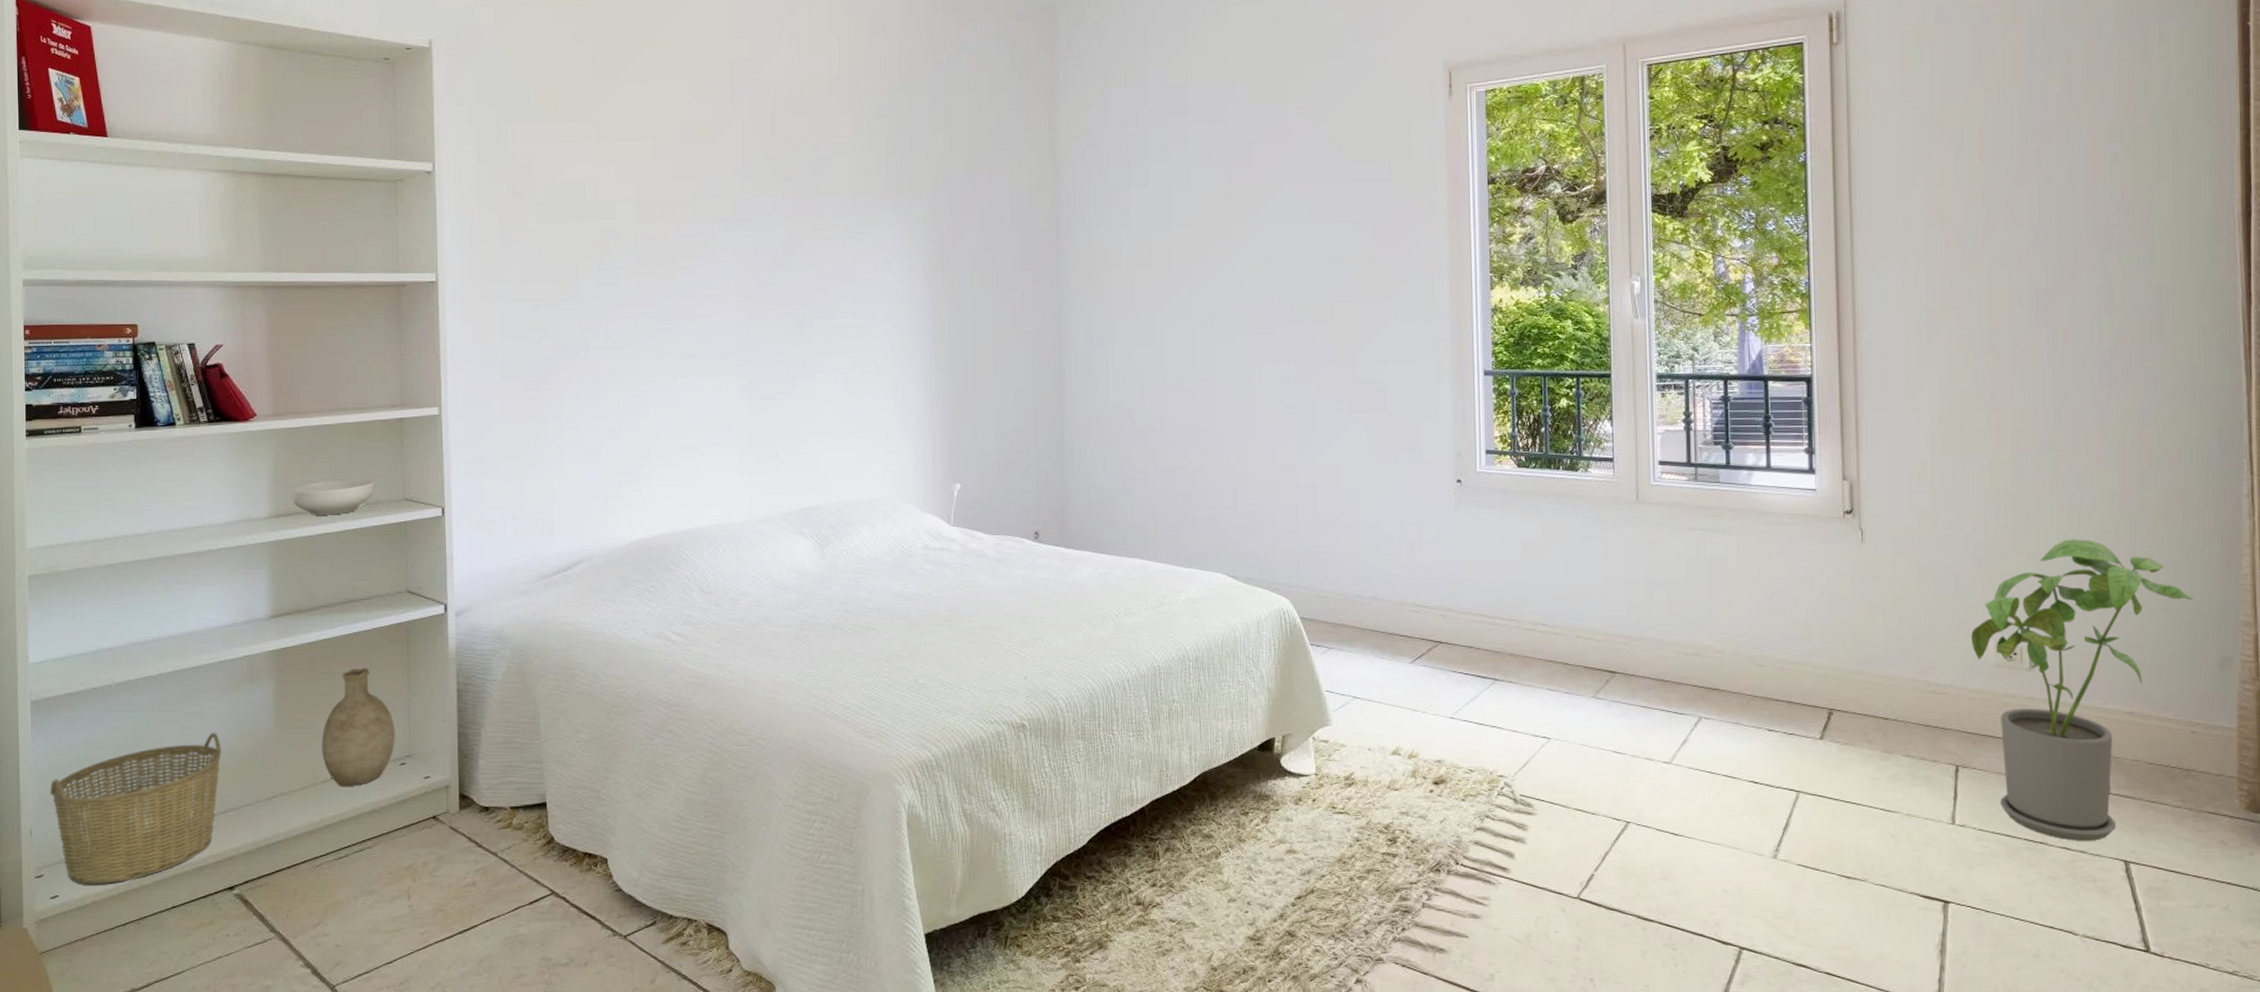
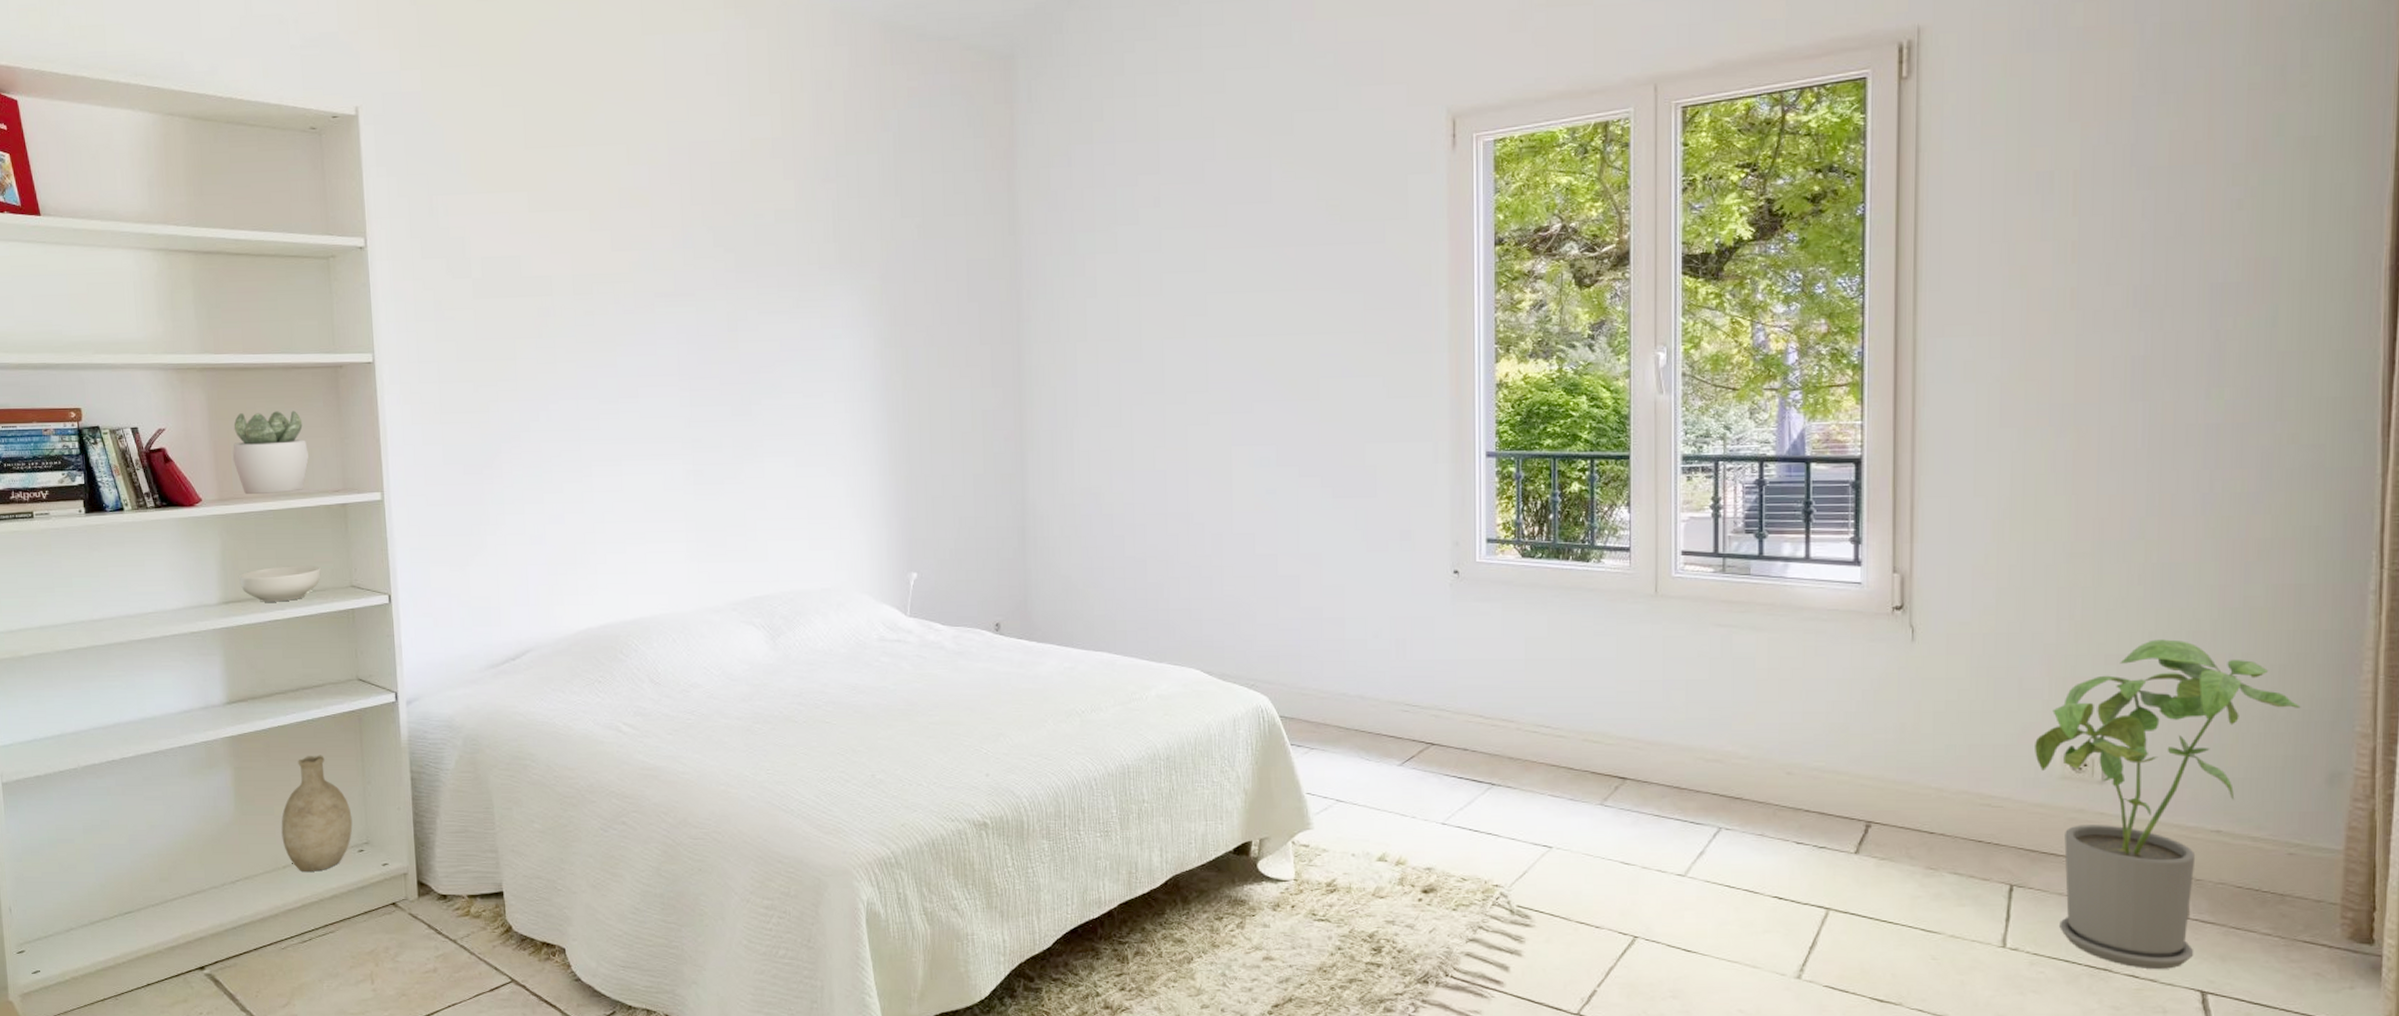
basket: present [50,732,222,885] -> none [25,816,186,962]
succulent plant: none [290,328,368,410] -> present [232,411,310,495]

